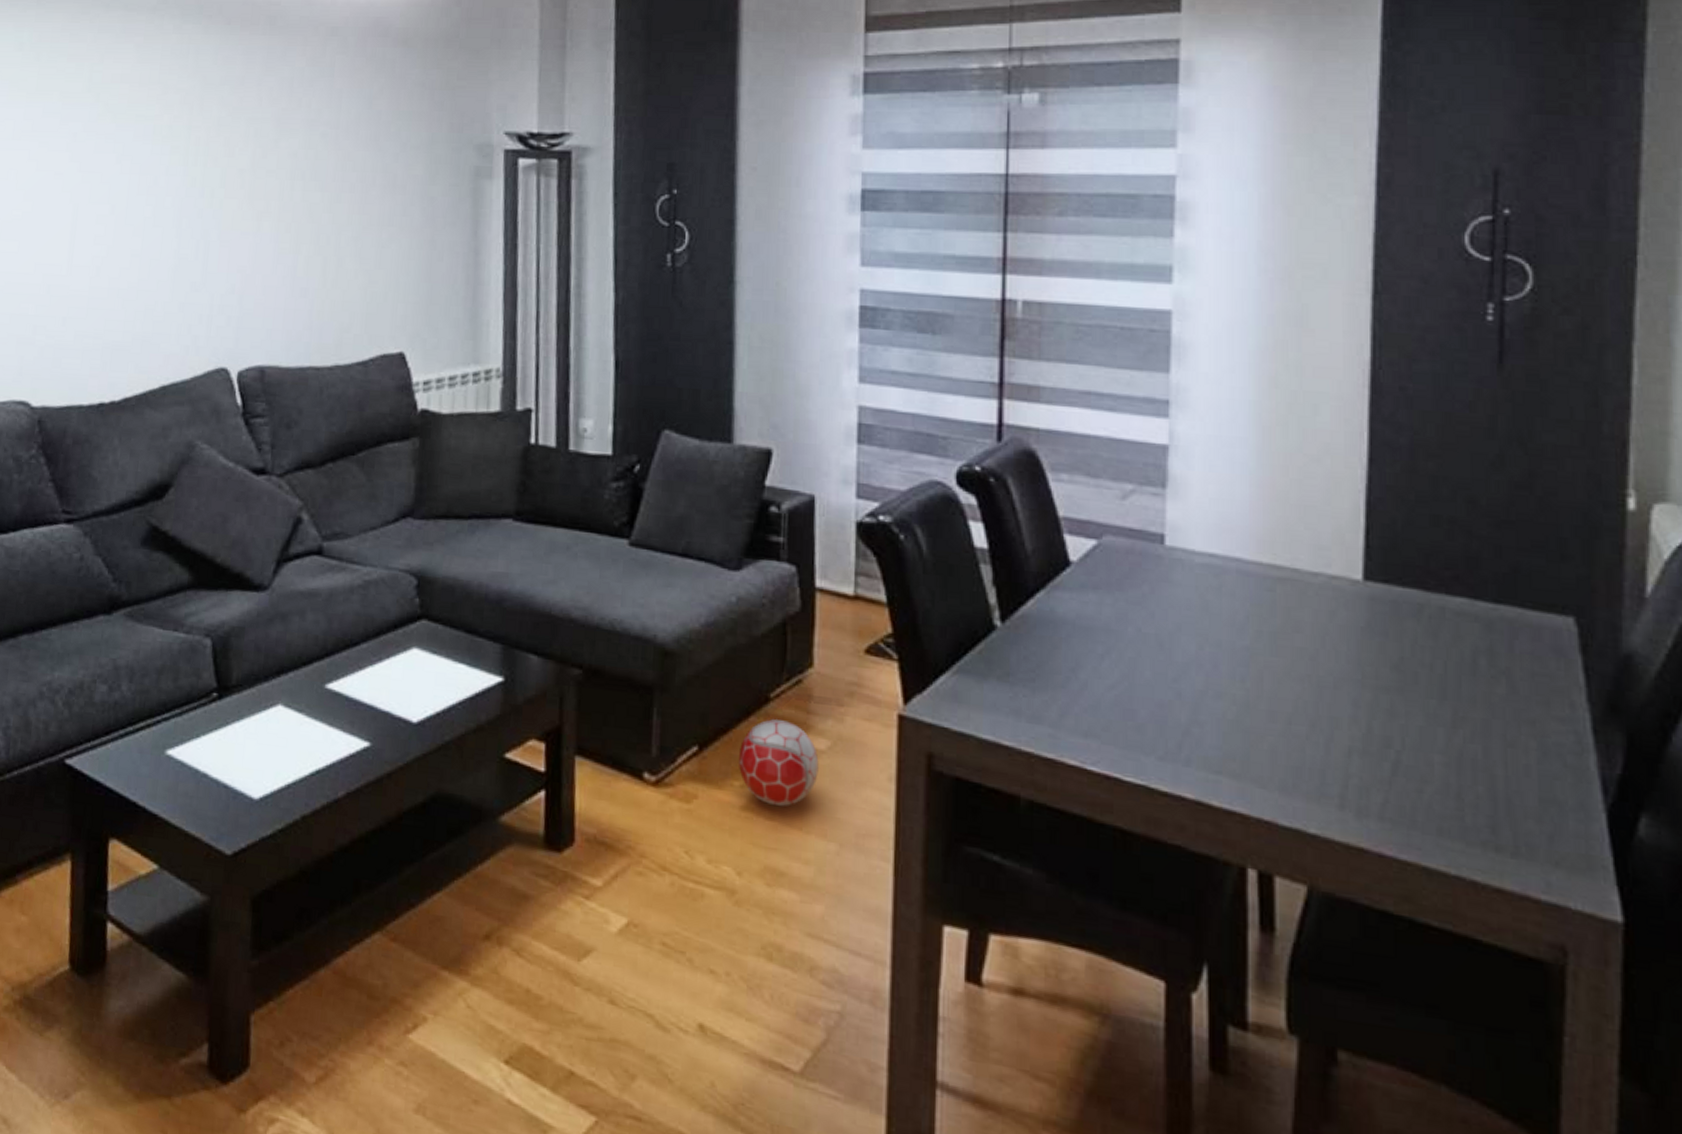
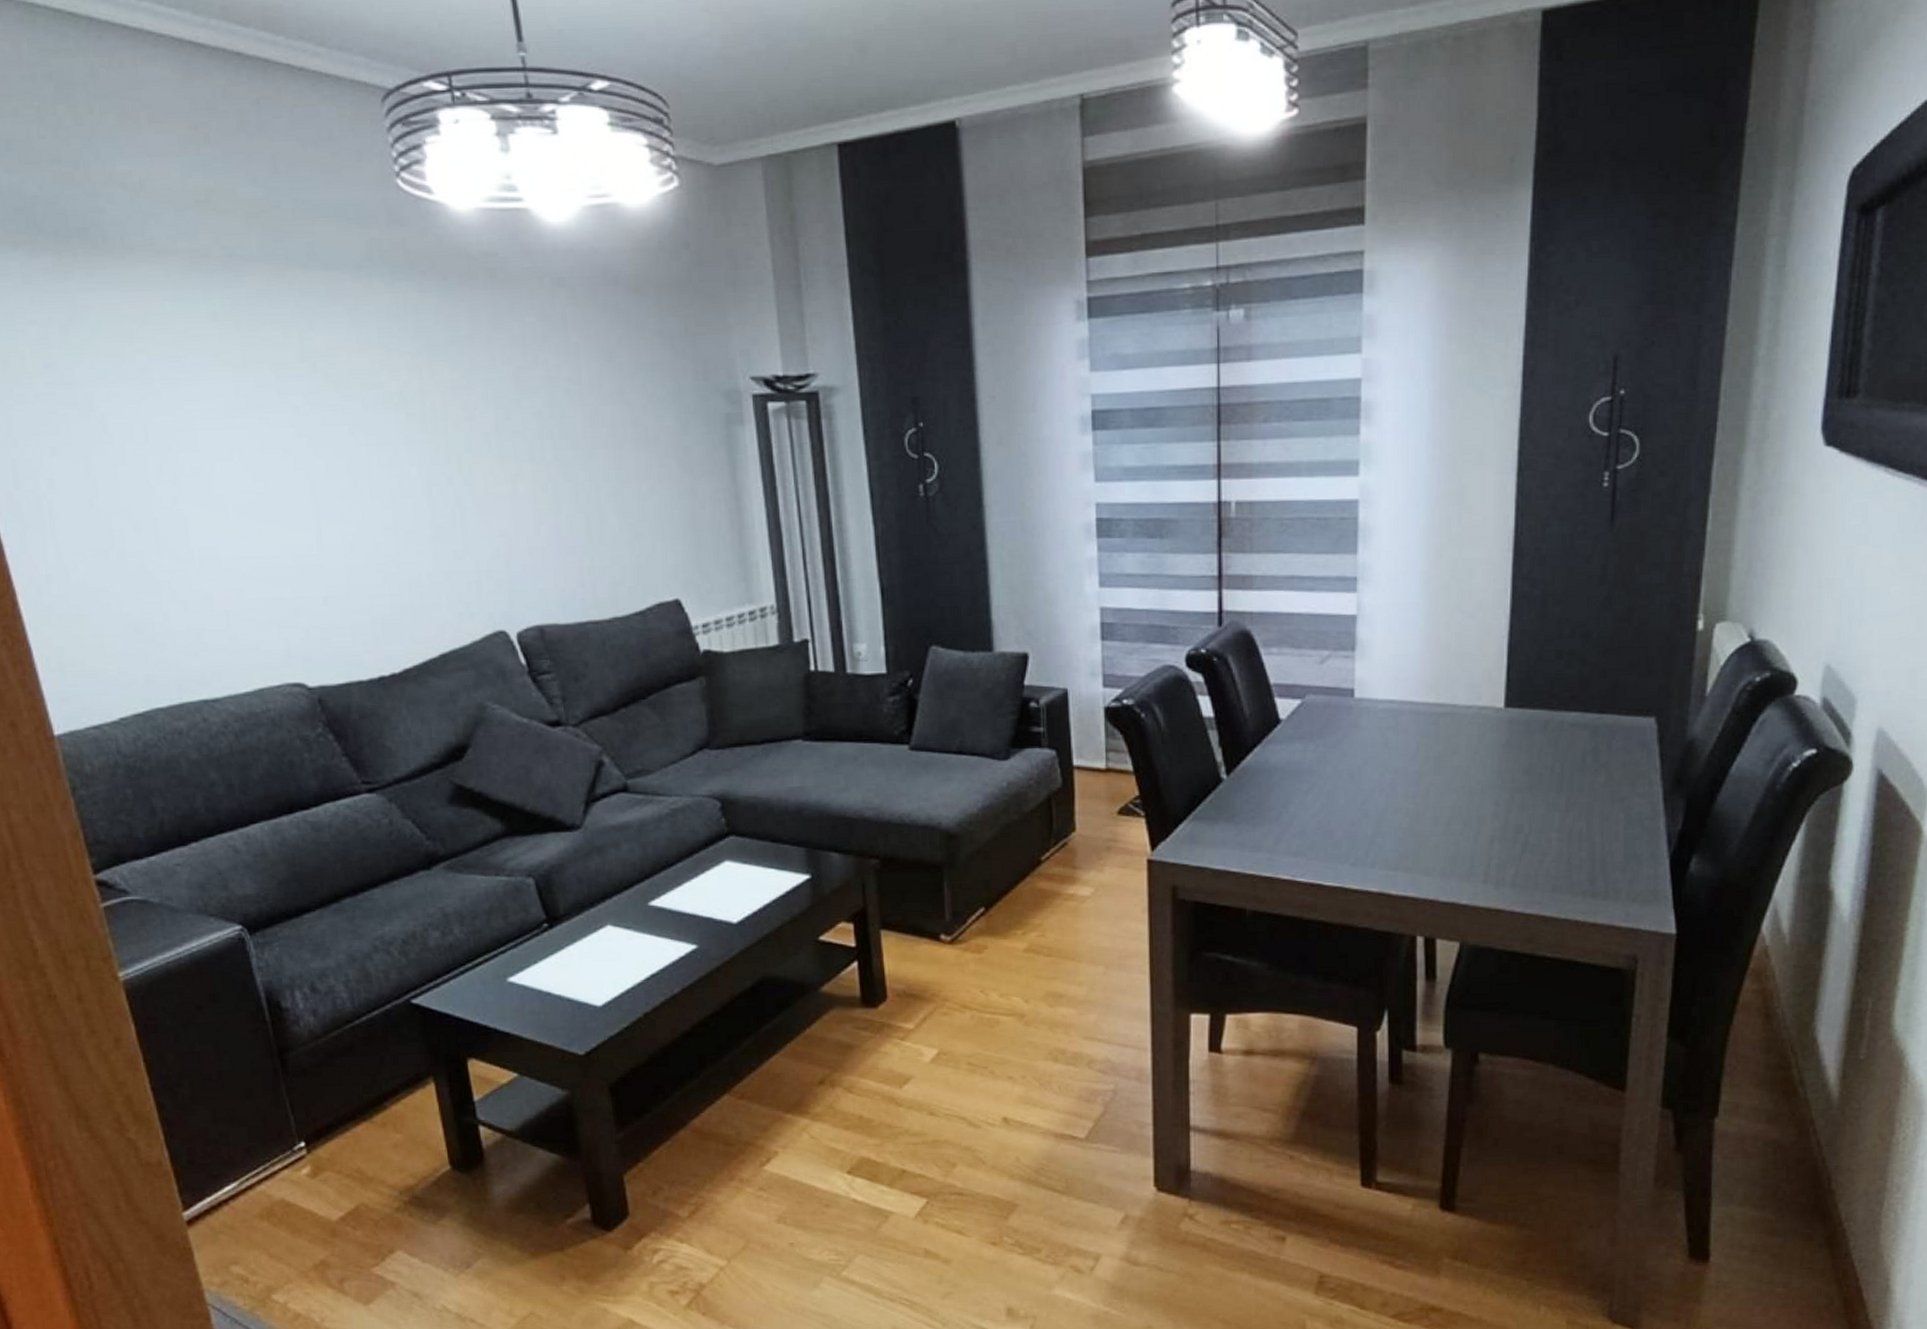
toy ball: present [739,719,819,807] -> none [1019,877,1085,945]

